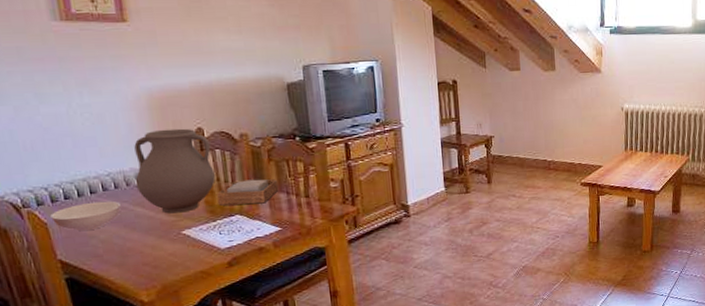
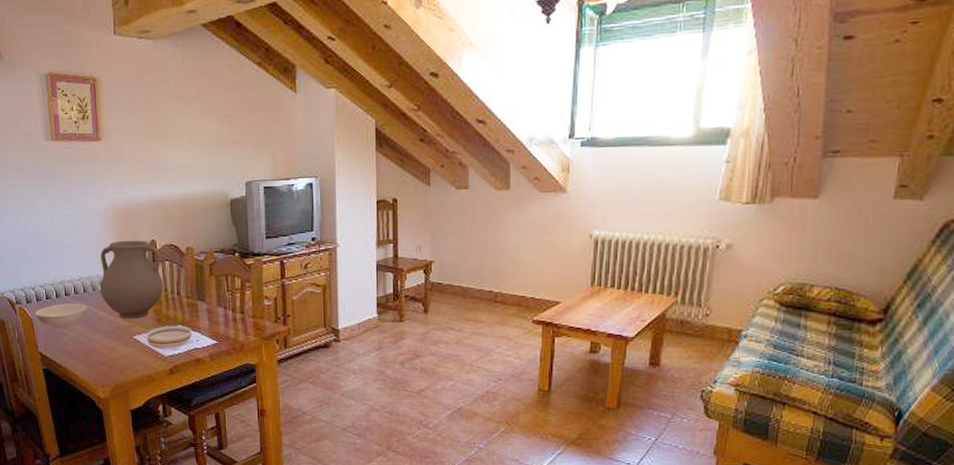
bowl: none [197,215,253,244] -> present [146,325,193,351]
napkin holder: present [217,179,279,206] -> none [164,292,217,316]

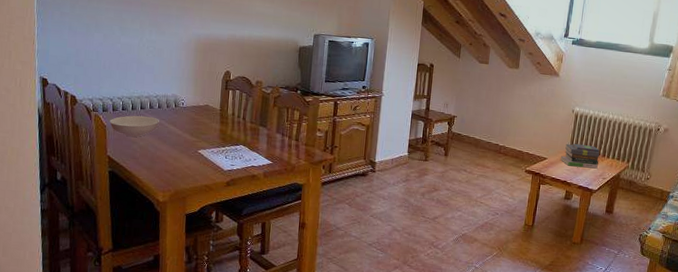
vase: present [99,240,163,319] -> none [173,68,233,136]
bowl: present [146,325,193,351] -> none [209,144,252,167]
books: none [578,279,634,309] -> present [560,144,600,169]

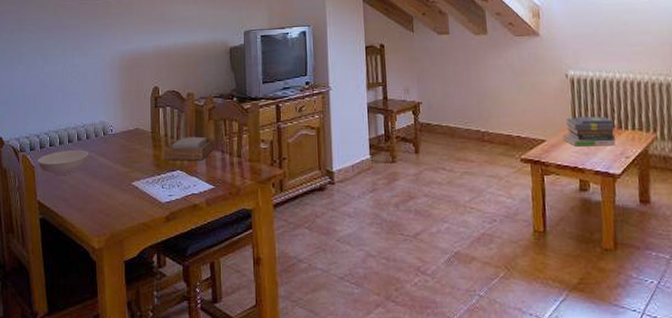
napkin holder: none [229,117,277,140] -> present [164,136,215,161]

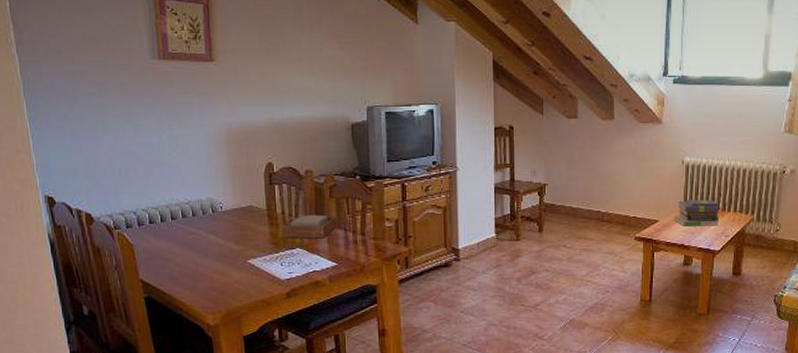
bowl: present [38,150,89,176] -> none [137,227,197,255]

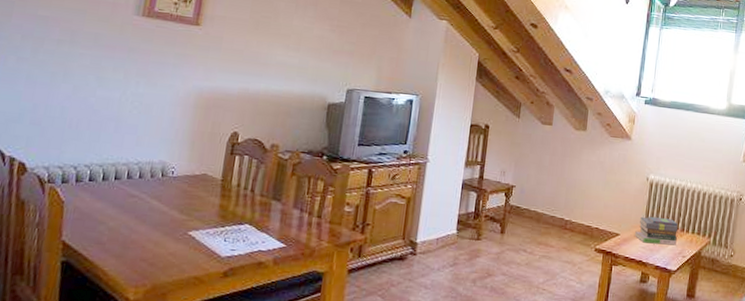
napkin holder: present [281,214,338,239] -> none [232,189,295,217]

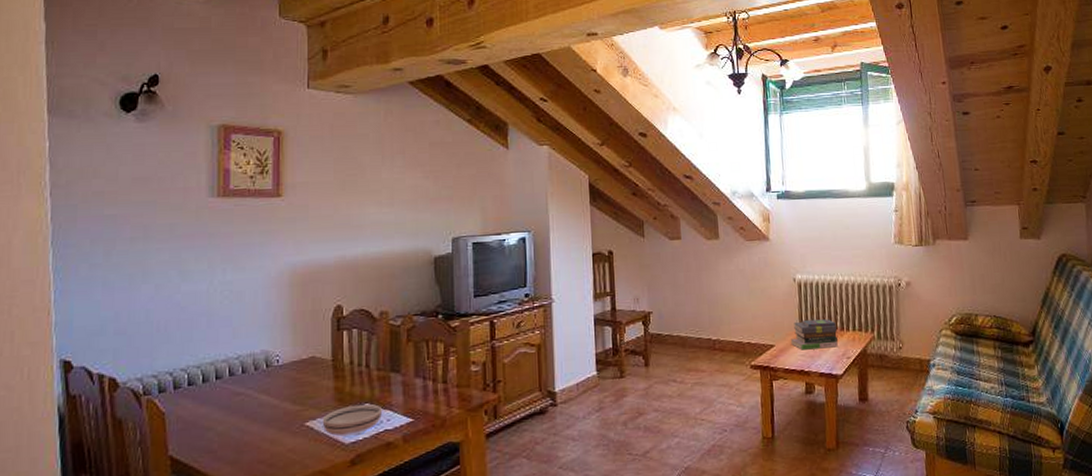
bowl: none [203,223,260,252] -> present [322,403,383,438]

